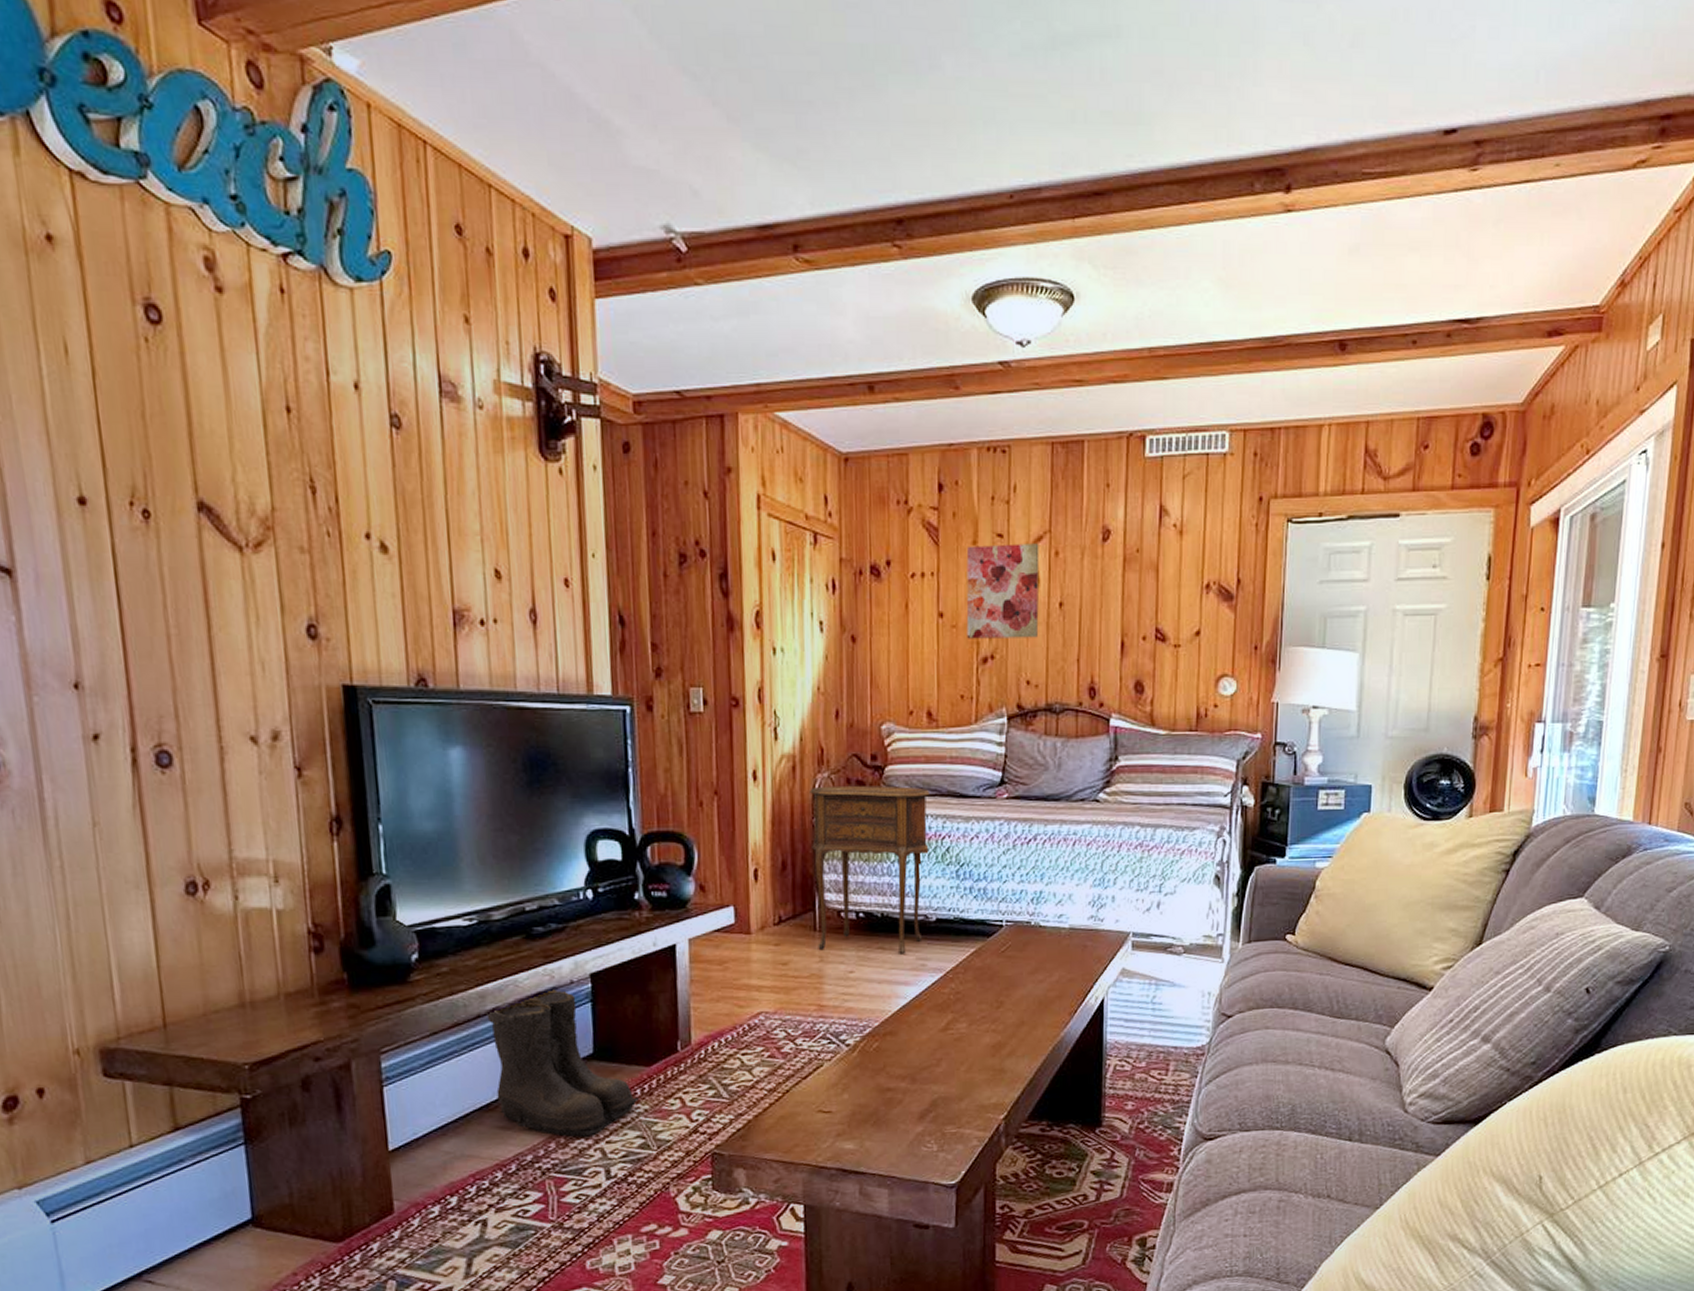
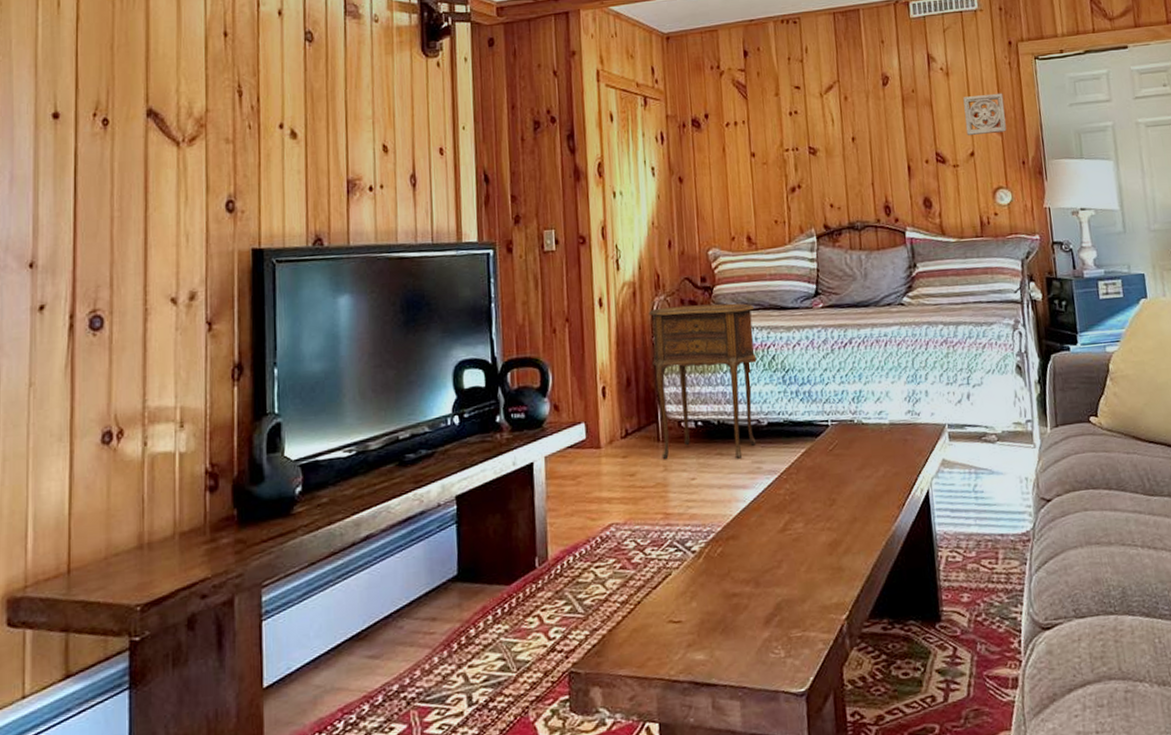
boots: present [486,989,640,1137] -> none [361,513,501,663]
wall art: present [966,543,1040,639] -> none [770,91,837,173]
wall ornament: none [1194,561,1244,611] -> present [963,93,1007,136]

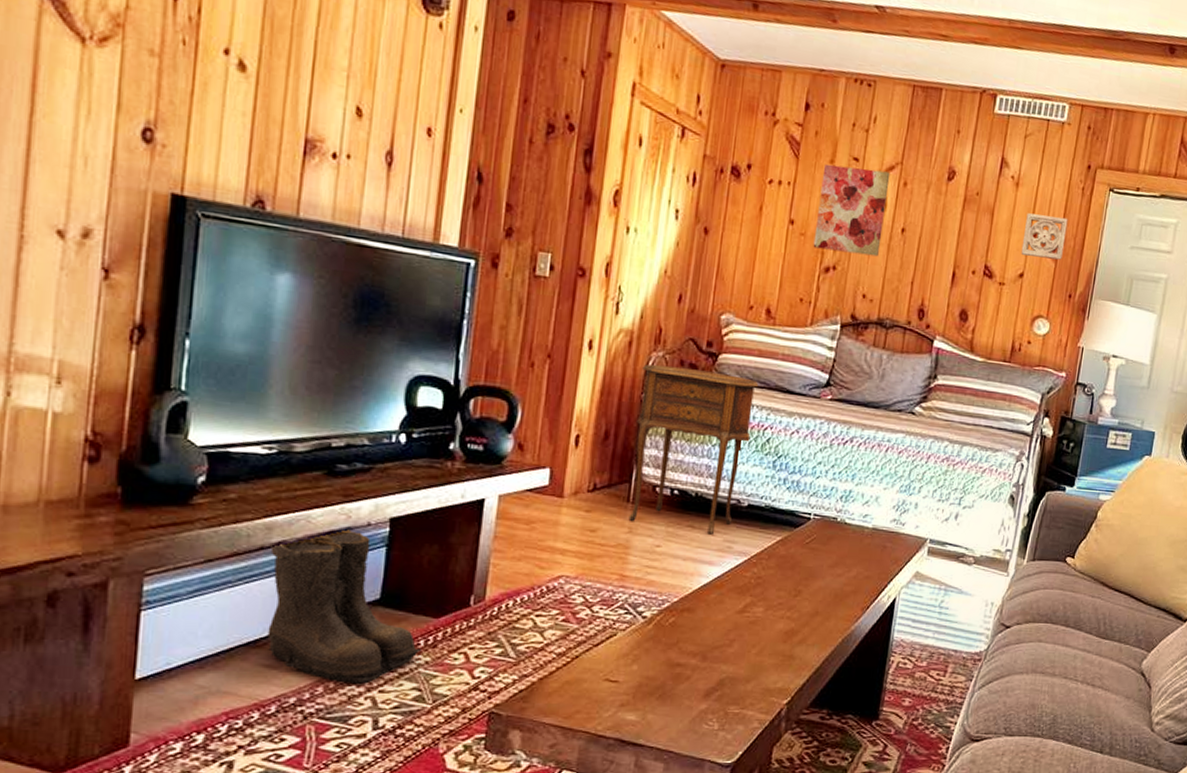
boots: none [361,513,501,663] -> present [267,529,423,684]
wall art: none [770,91,837,173] -> present [813,164,891,257]

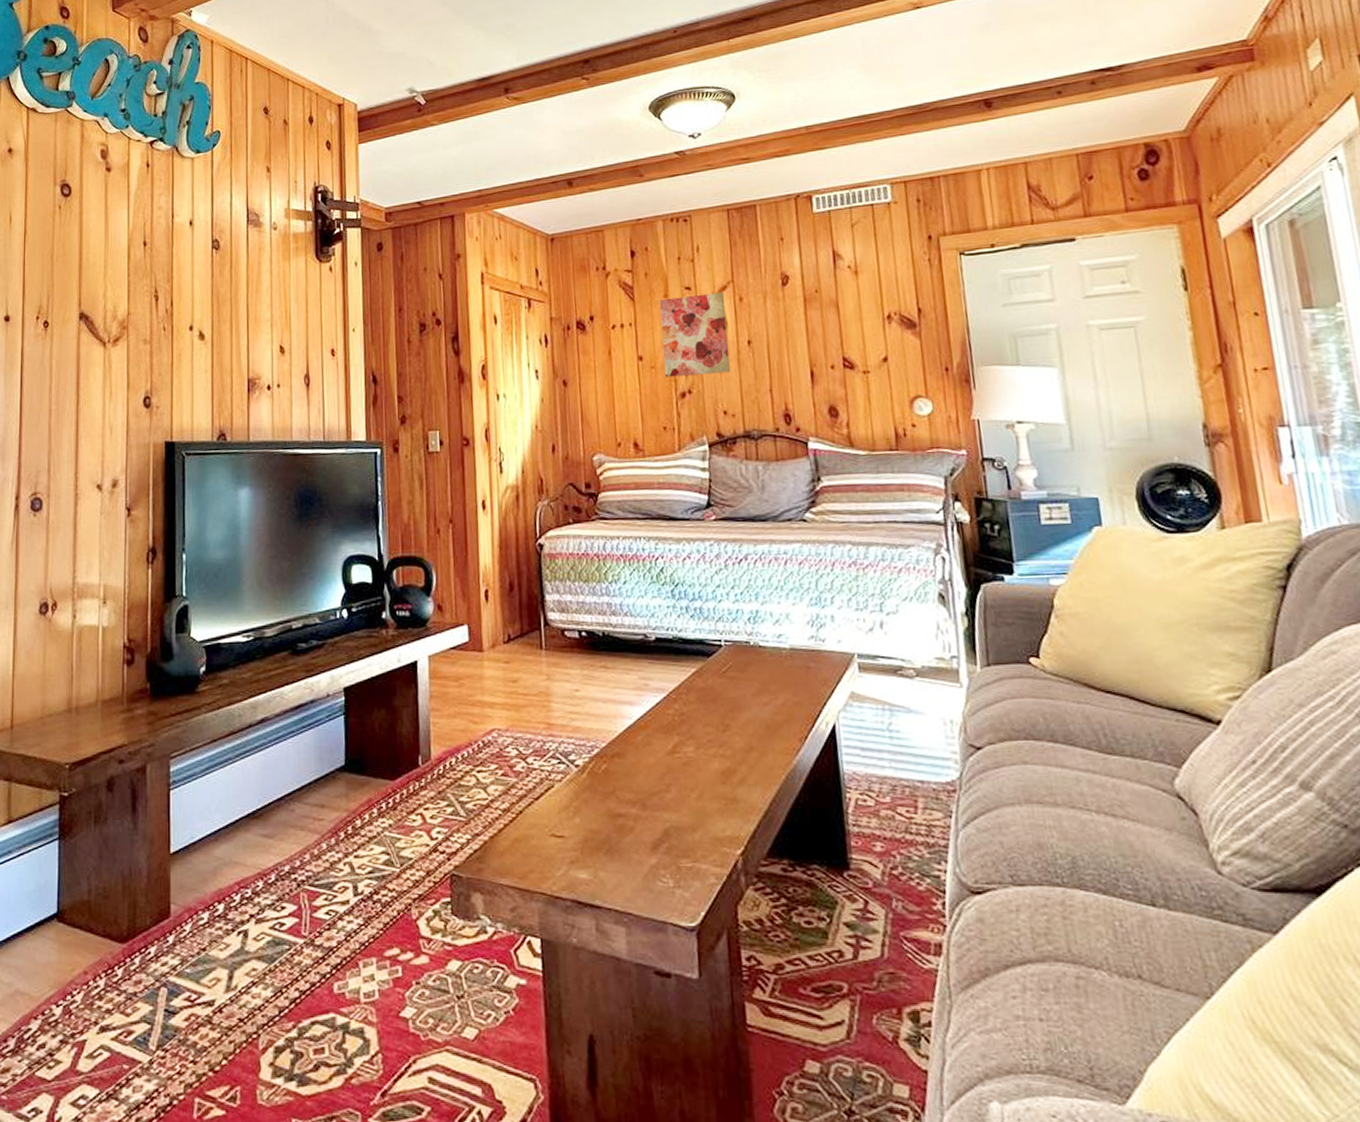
boots: present [267,529,423,684] -> none [257,702,385,850]
side table: present [628,364,759,535] -> none [532,511,644,674]
wall ornament: present [1021,213,1068,260] -> none [874,292,926,340]

